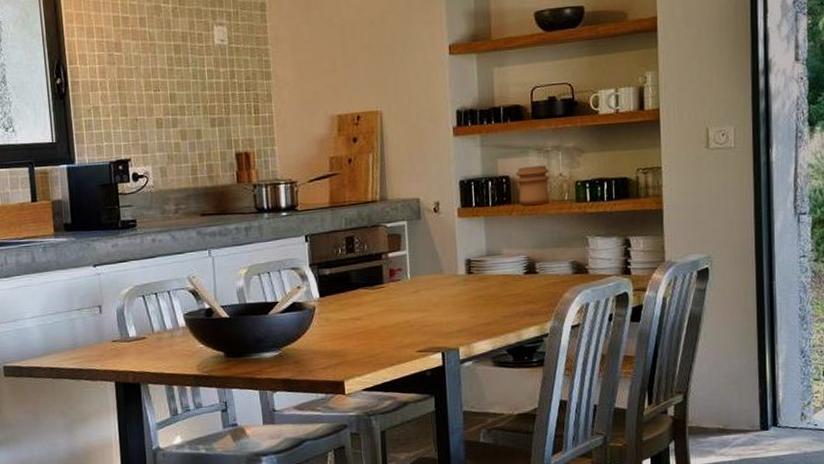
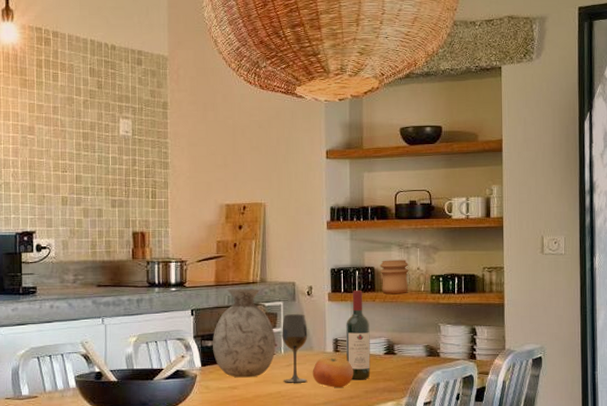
vase: none [330,208,401,308] -> present [213,288,276,378]
wine glass: none [407,233,437,311] -> present [282,314,308,383]
fruit: none [443,278,490,314] -> present [312,356,353,388]
wine bottle: none [479,203,510,304] -> present [345,290,371,379]

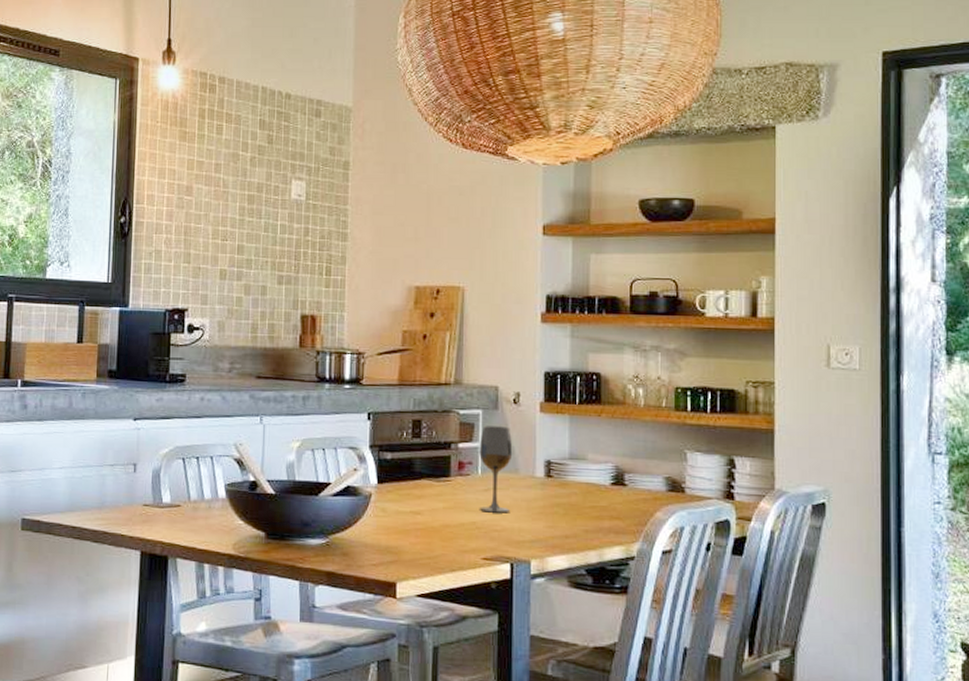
vase: present [213,288,276,378] -> none [393,389,471,502]
fruit: present [312,356,353,388] -> none [516,482,570,524]
wine bottle: present [345,290,371,379] -> none [560,400,593,515]
jar: present [380,259,409,295] -> none [608,365,646,410]

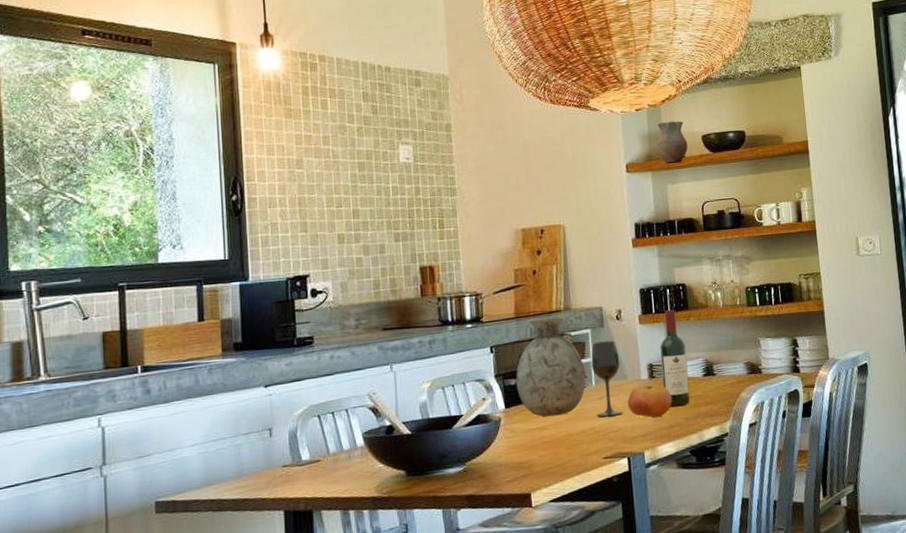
vase: none [393,389,471,502] -> present [516,317,586,417]
fruit: none [516,482,570,524] -> present [627,383,672,418]
wine bottle: none [560,400,593,515] -> present [660,309,690,407]
ceramic pitcher: none [582,179,620,231] -> present [657,121,688,164]

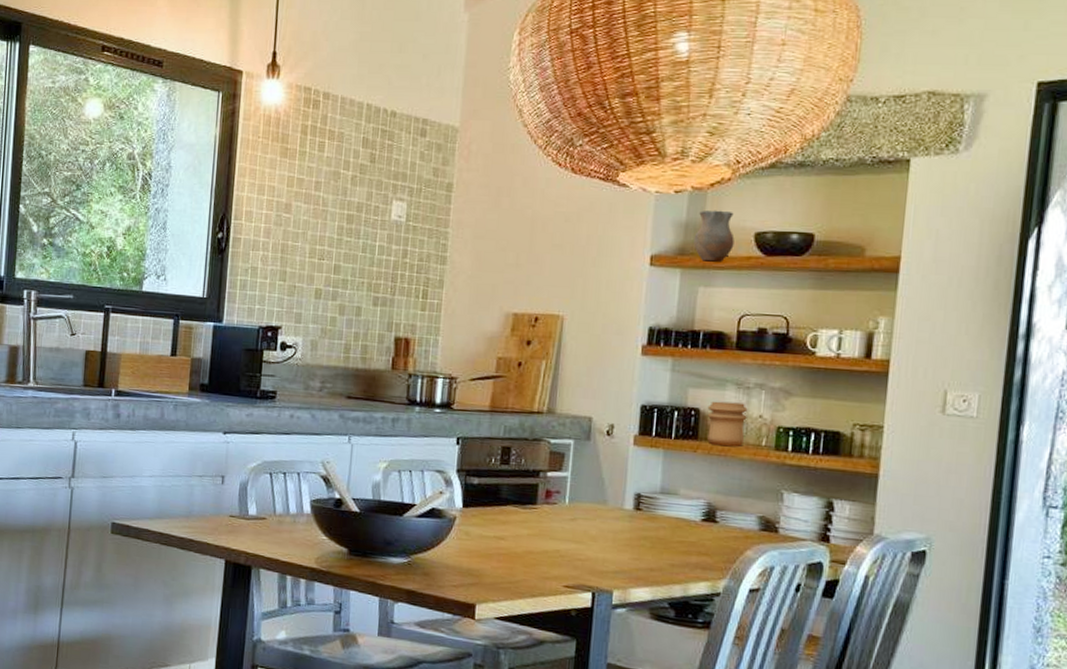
vase: present [516,317,586,417] -> none [479,417,560,529]
wine glass: present [591,340,622,418] -> none [563,456,603,543]
fruit: present [627,383,672,418] -> none [602,514,658,556]
wine bottle: present [660,309,690,407] -> none [649,435,686,549]
jar: none [691,273,723,312] -> present [707,401,748,448]

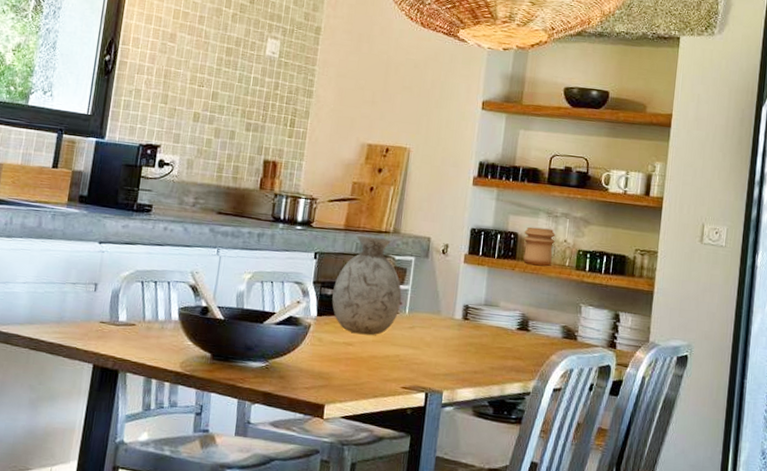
vase: none [479,417,560,529] -> present [332,235,402,335]
ceramic pitcher: present [693,210,735,263] -> none [516,66,549,111]

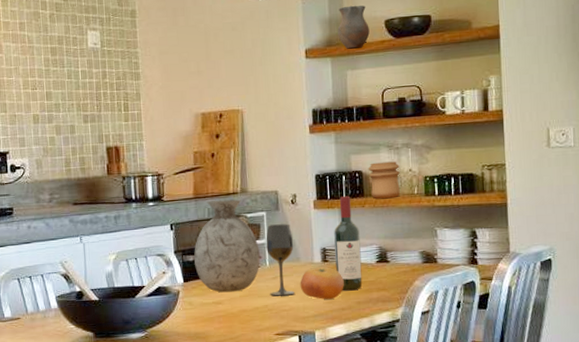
wine glass: none [403,271,438,349] -> present [266,224,295,296]
fruit: none [436,323,481,361] -> present [300,266,344,300]
wine bottle: none [474,255,506,354] -> present [334,195,363,290]
ceramic pitcher: none [516,66,549,111] -> present [337,5,370,50]

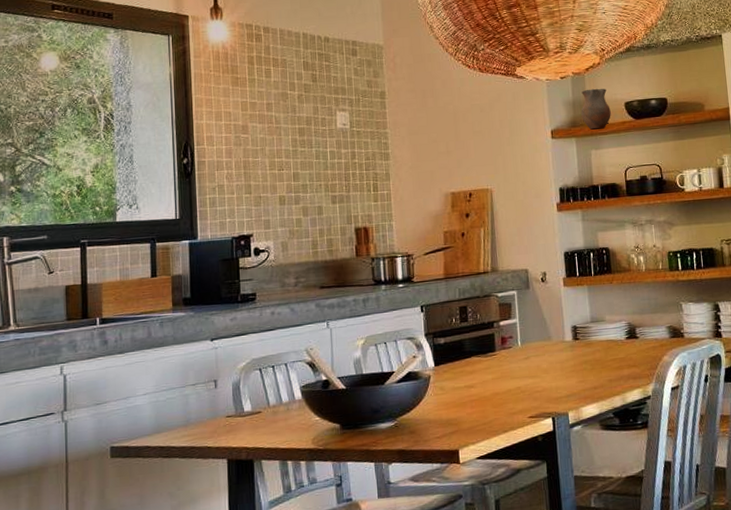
vase: present [194,199,260,293] -> none [445,278,512,376]
wine glass: present [266,224,295,296] -> none [517,302,547,378]
fruit: present [300,266,344,300] -> none [552,344,596,379]
wine bottle: present [334,195,363,290] -> none [584,272,614,368]
jar: present [368,161,400,200] -> none [614,237,646,276]

